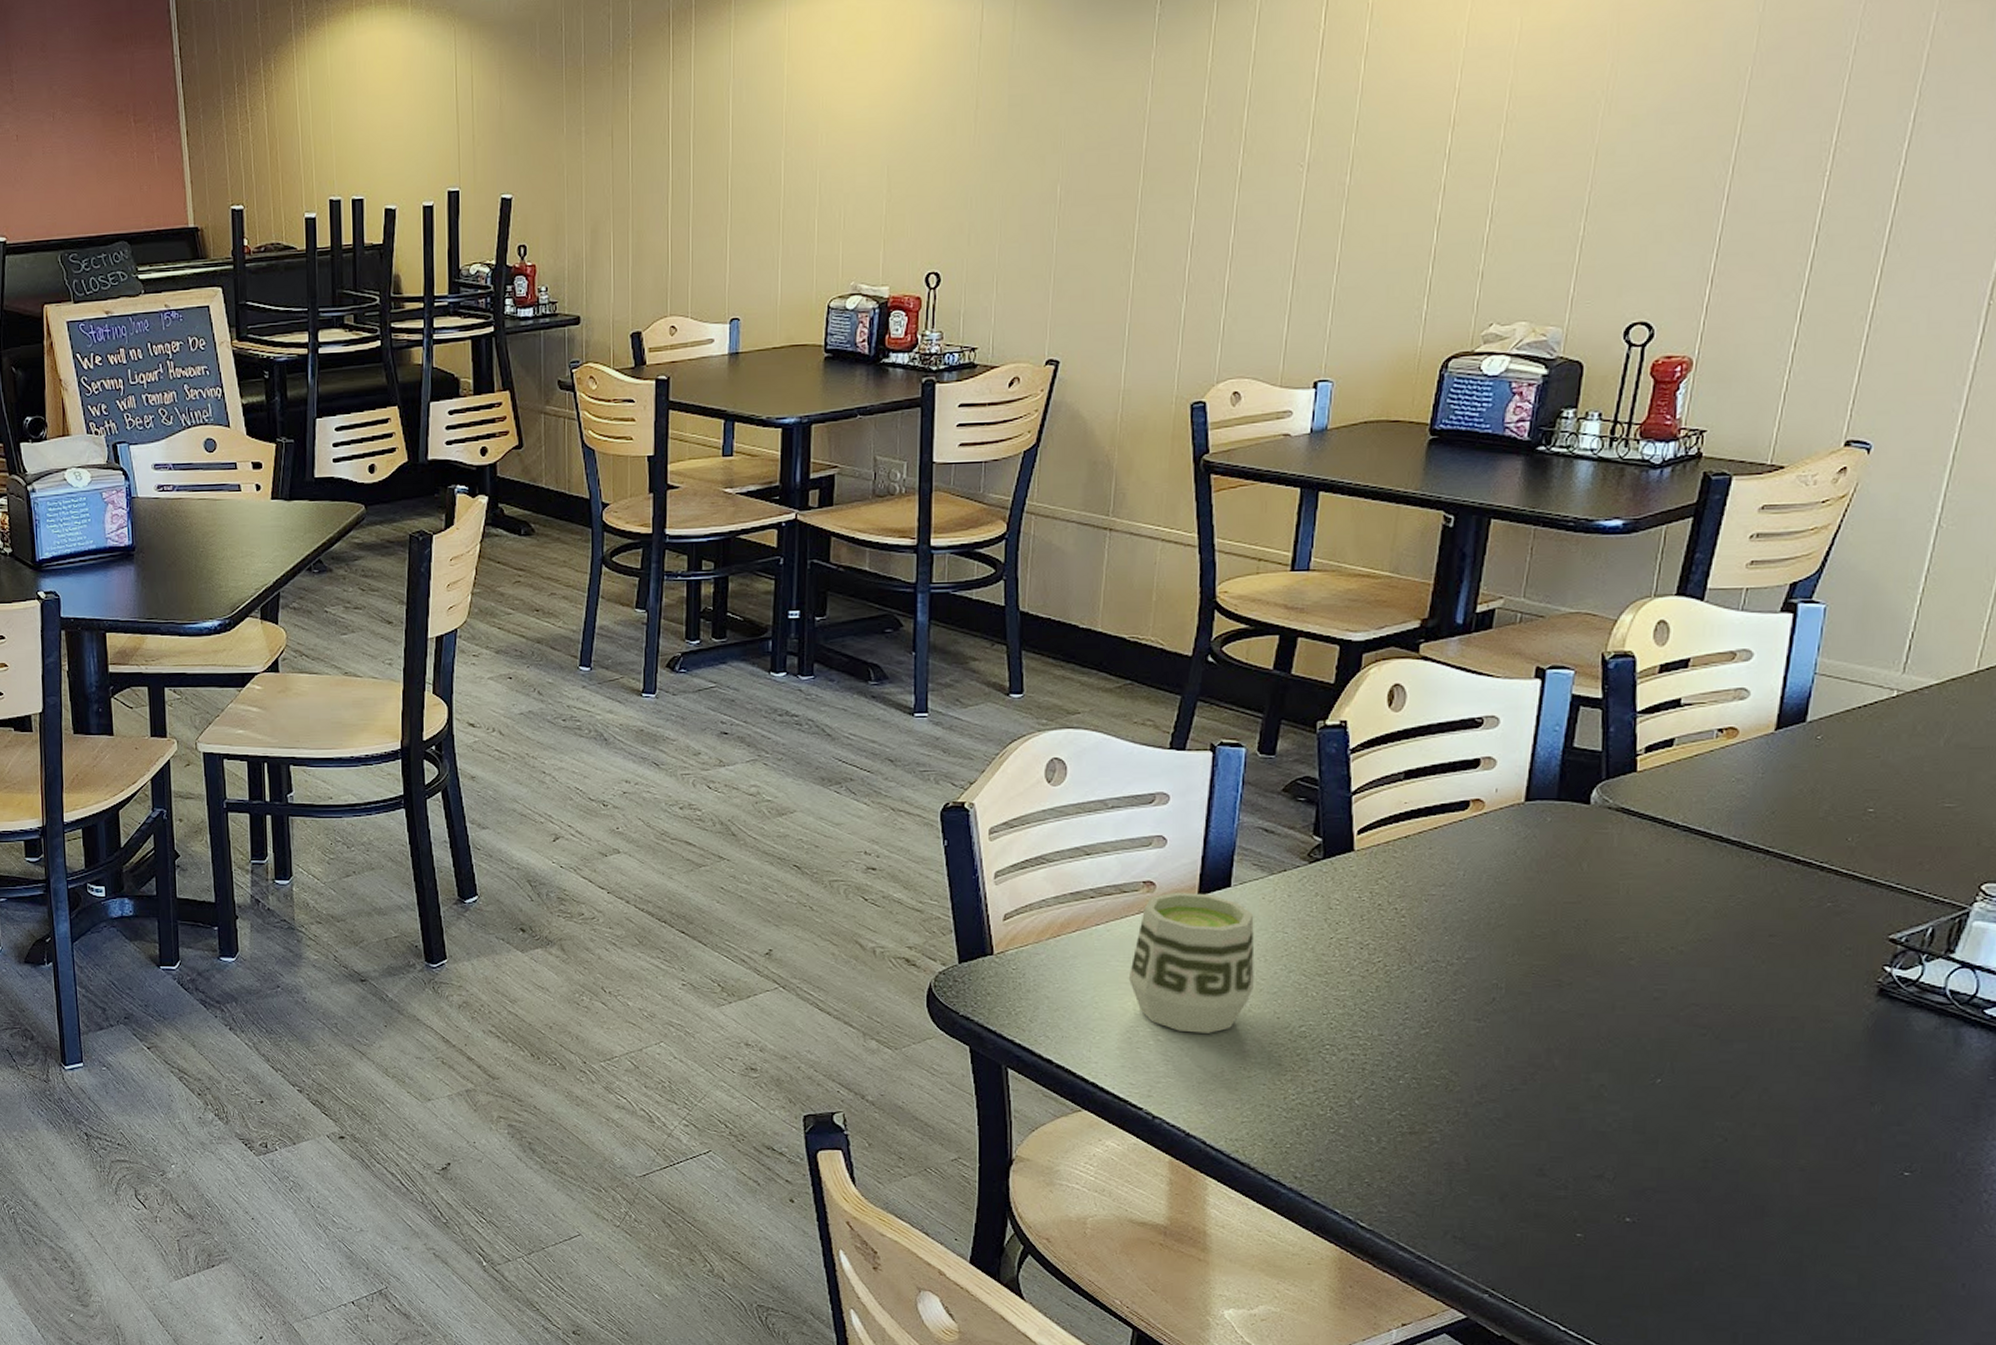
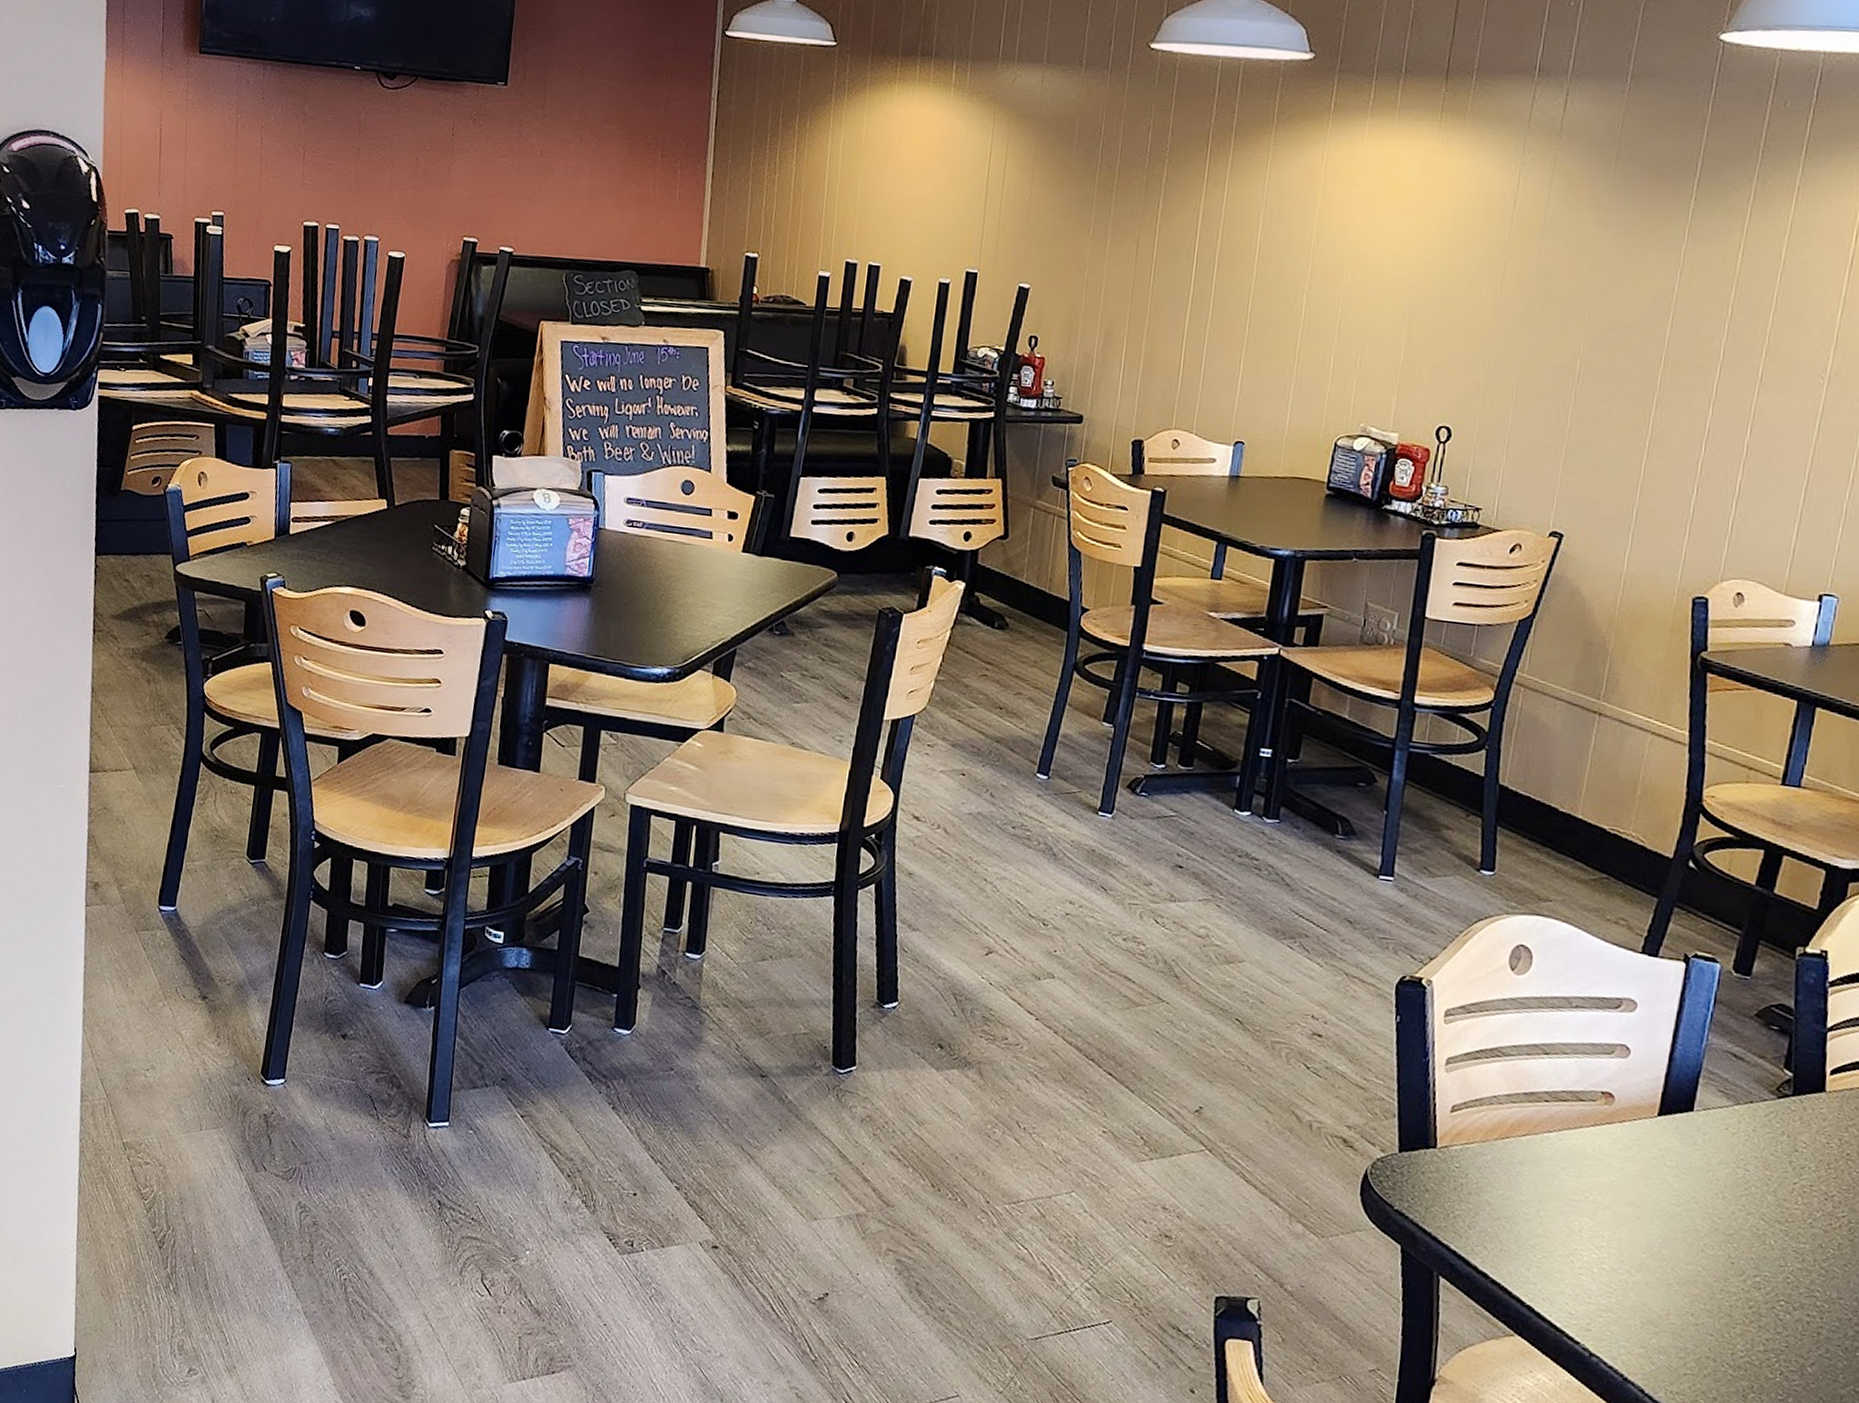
cup: present [1128,892,1255,1033] -> none [1576,1108,1716,1270]

